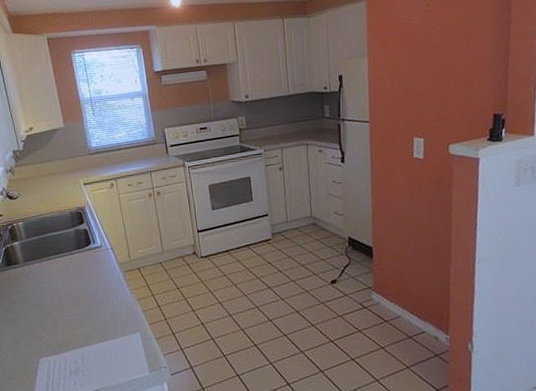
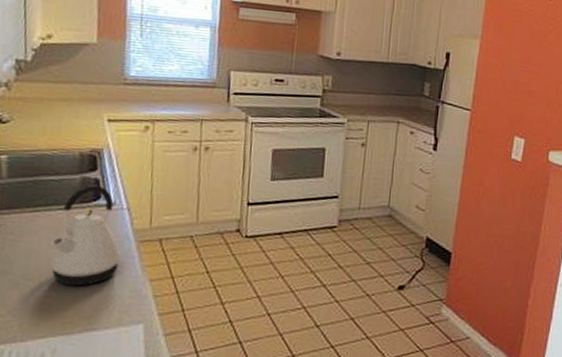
kettle: none [64,234,114,310] -> present [50,184,121,286]

